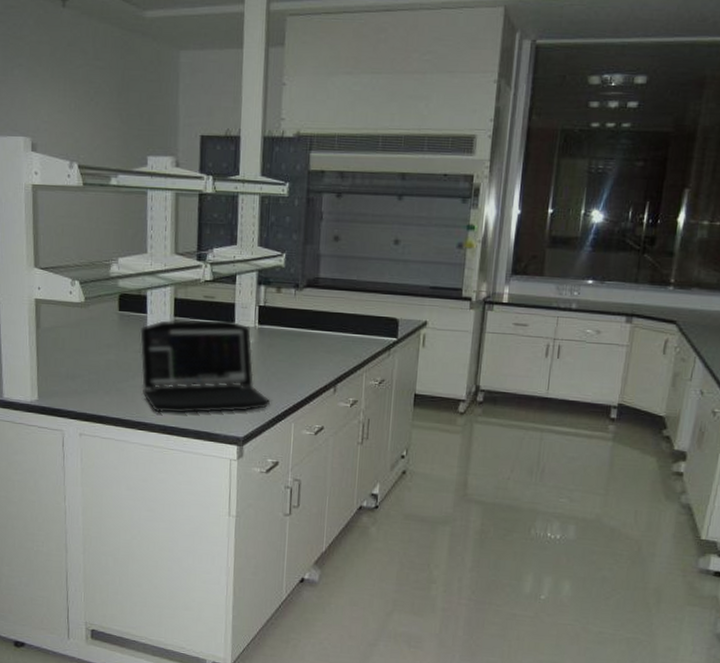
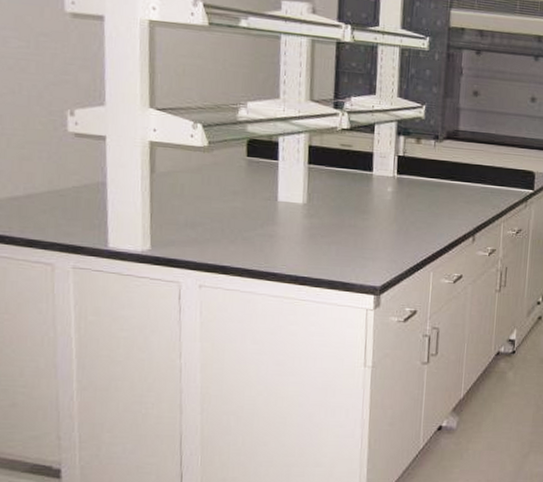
laptop: present [140,319,271,413] -> none [271,167,409,263]

